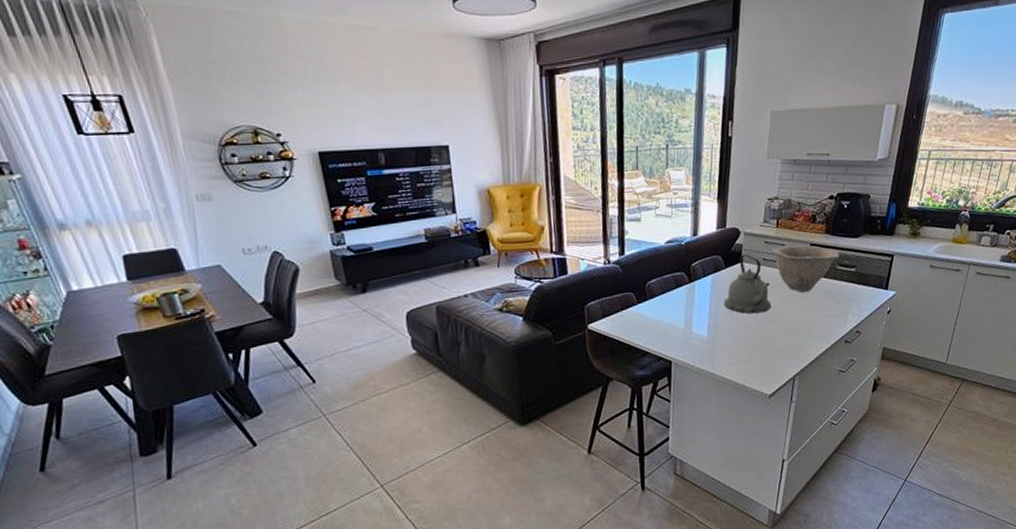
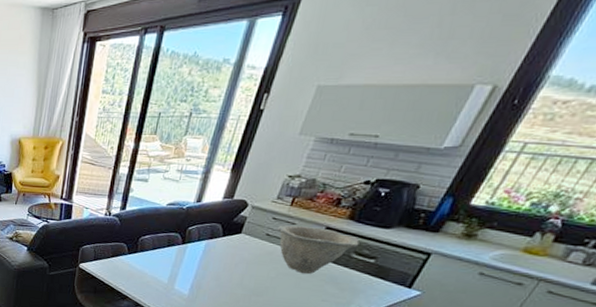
kettle: present [723,254,772,314] -> none [212,226,267,285]

